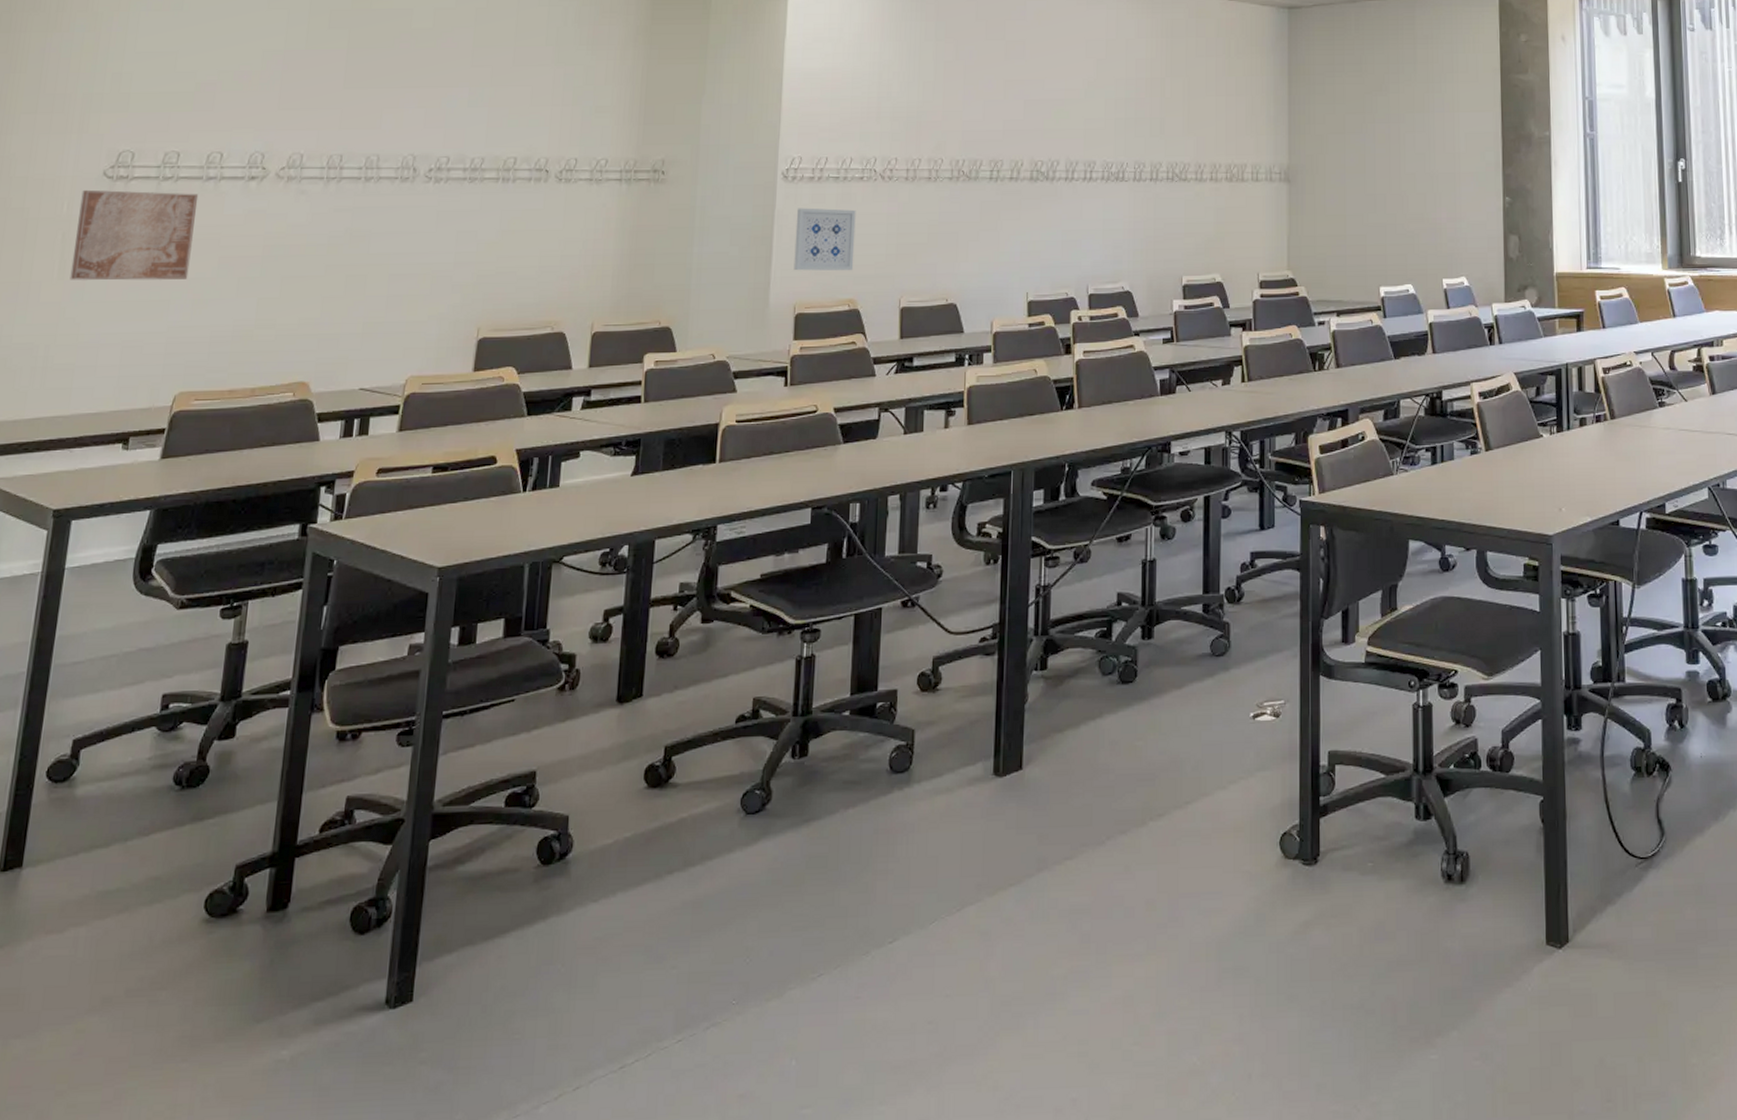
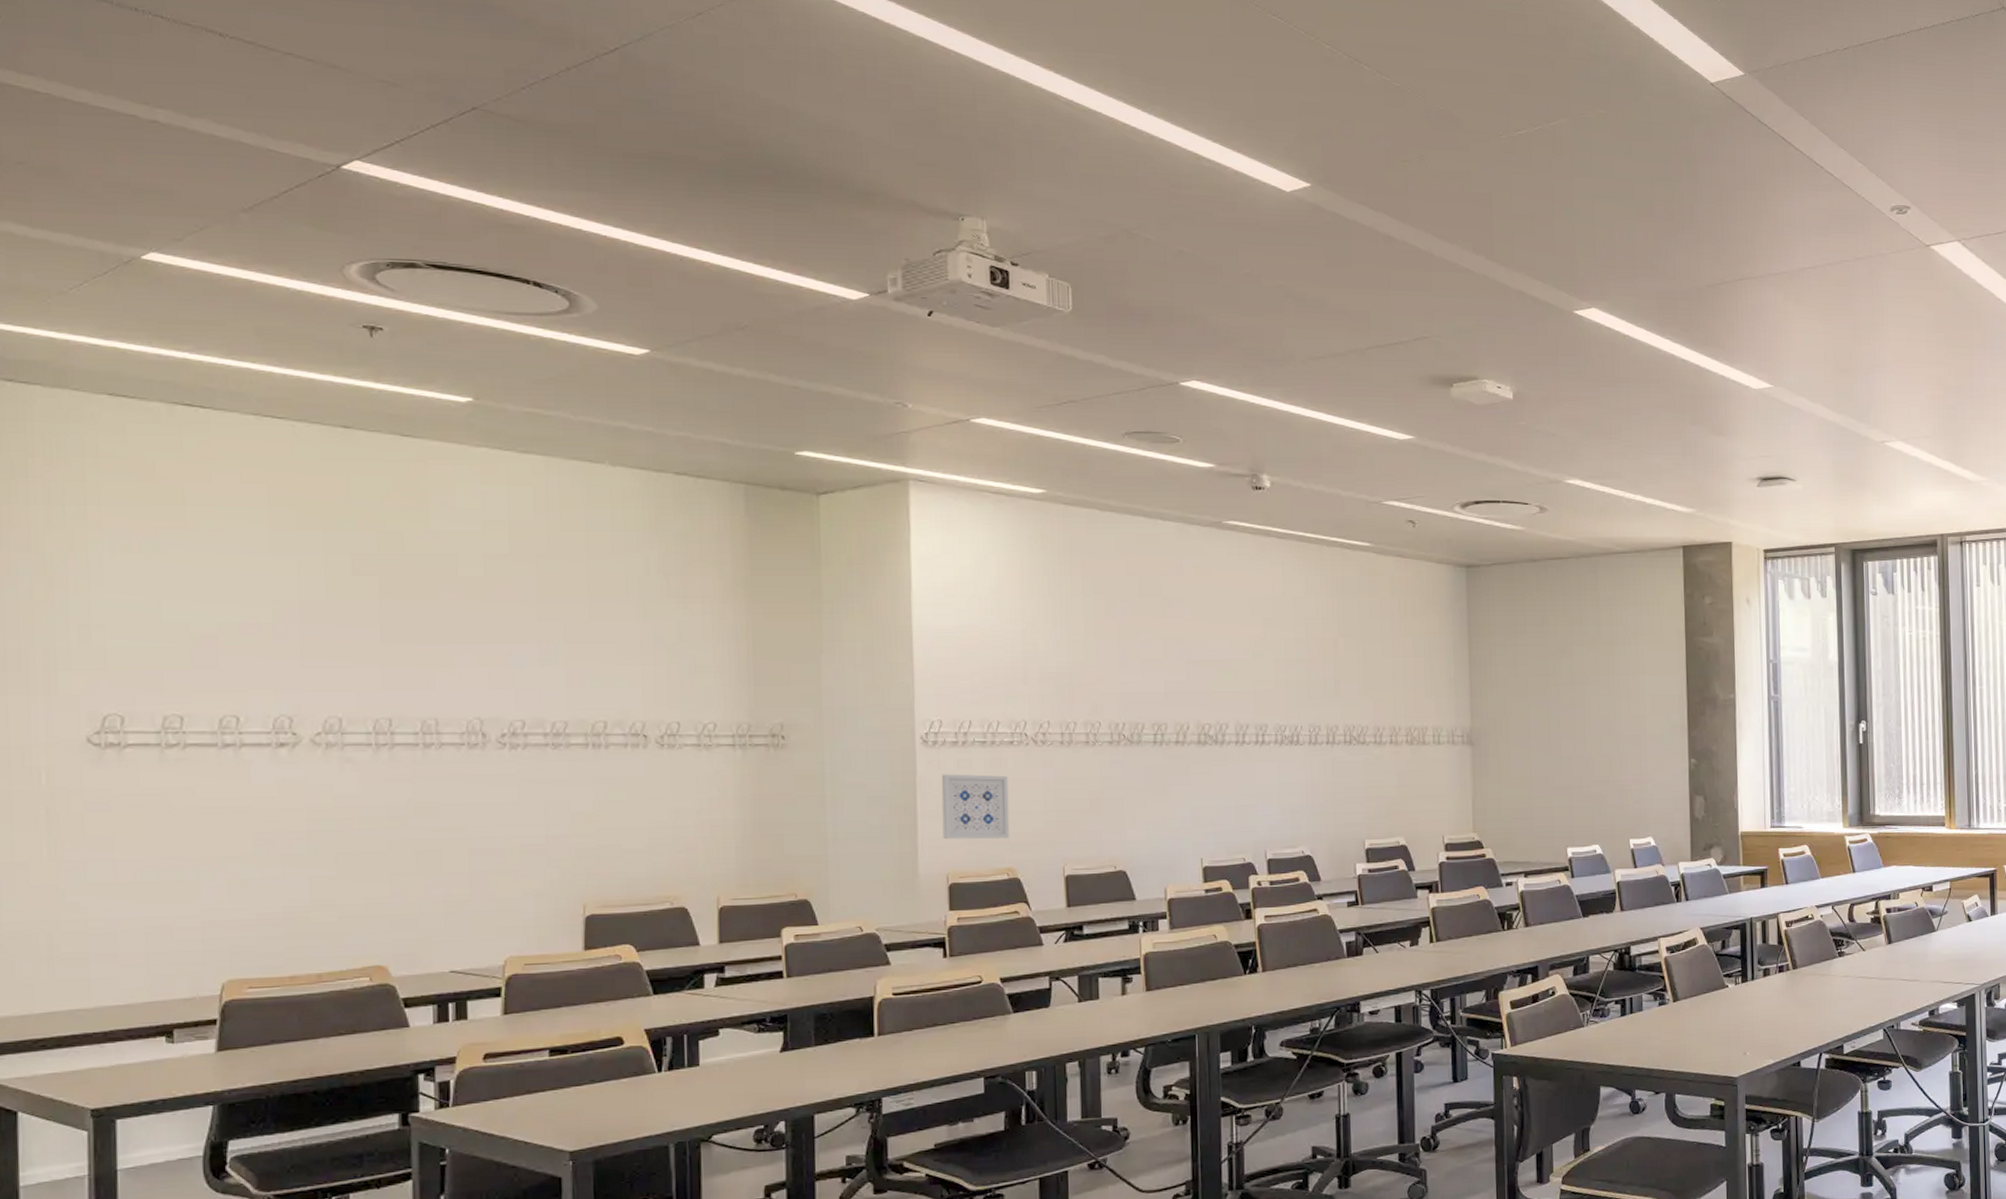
wall art: present [69,189,199,281] -> none [63,758,217,861]

